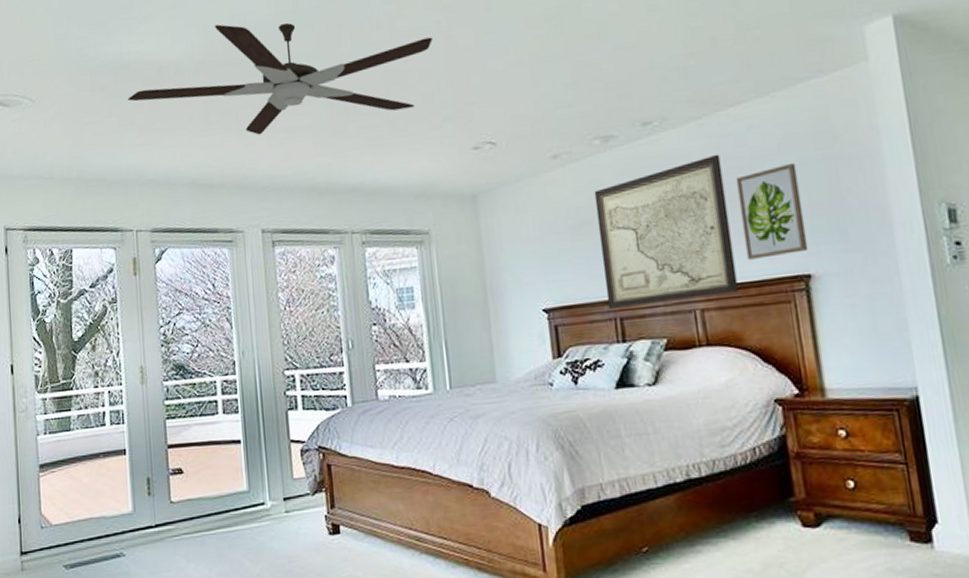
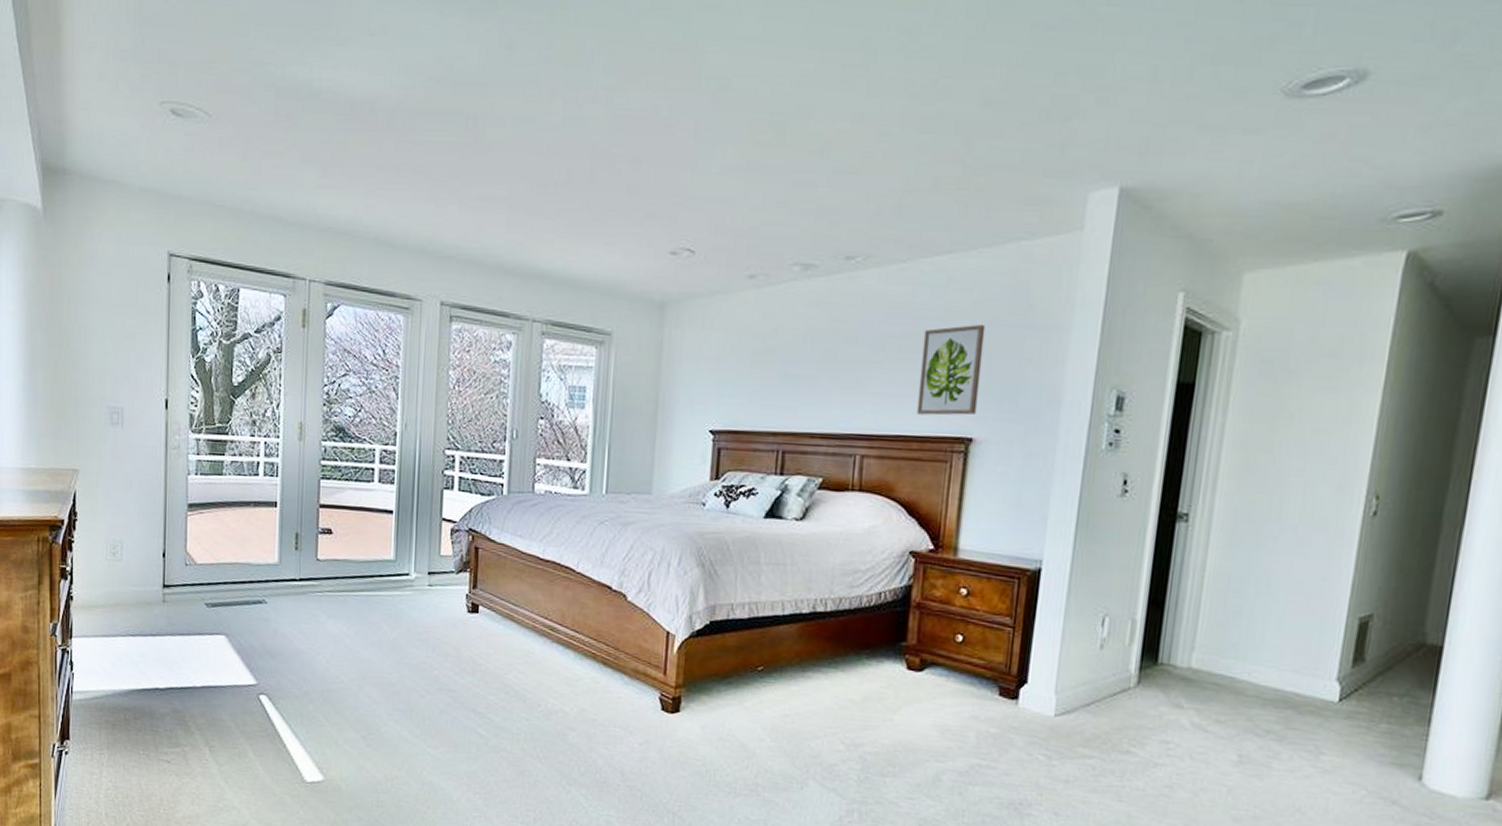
ceiling fan: present [127,22,434,135] -> none [314,64,650,199]
wall art: present [594,154,739,309] -> none [773,302,915,445]

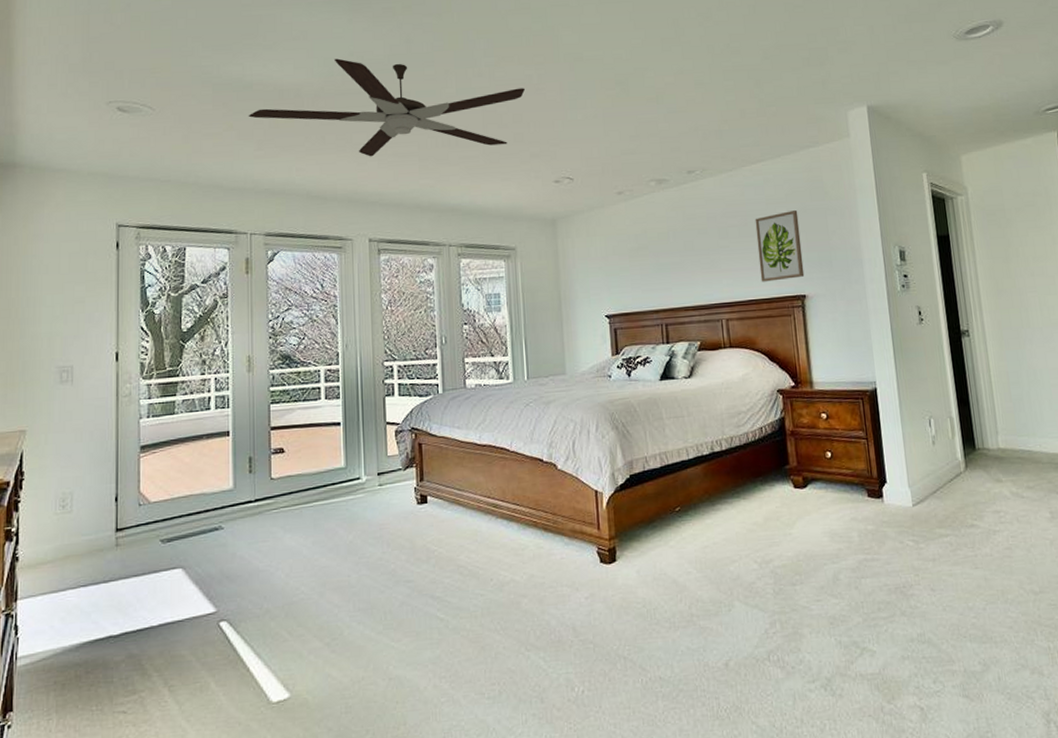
ceiling fan: none [314,64,650,199] -> present [248,58,526,157]

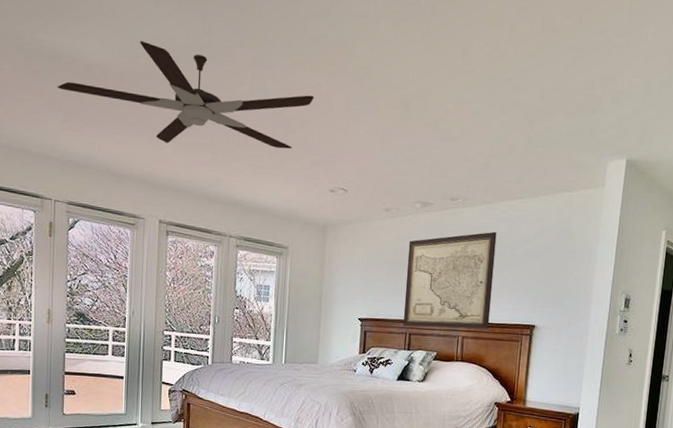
wall art: none [649,199,754,317] -> present [403,231,497,330]
wall art: present [755,210,805,282] -> none [498,248,543,310]

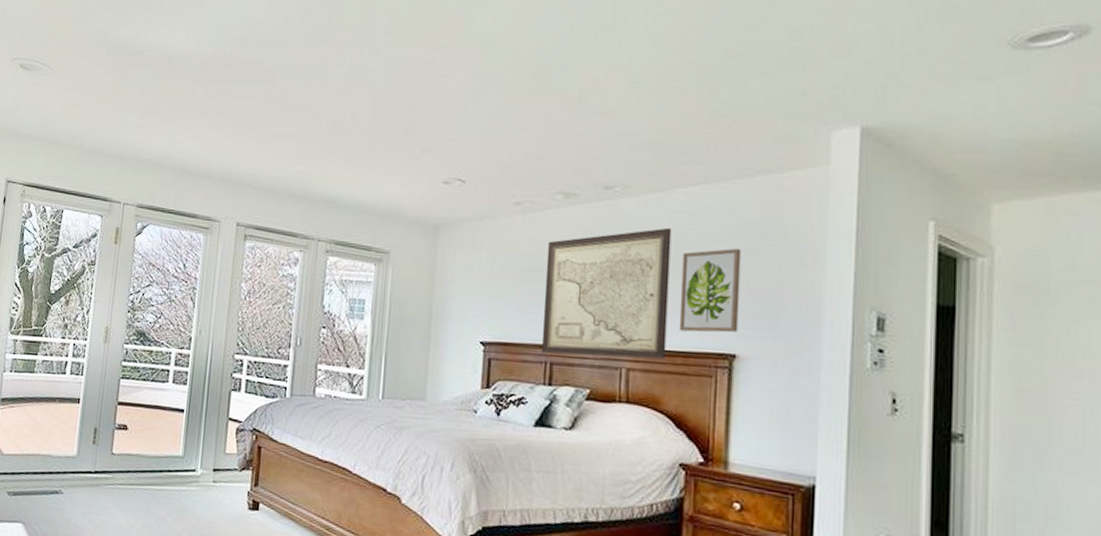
ceiling fan: present [57,41,315,149] -> none [136,28,426,136]
wall art: none [498,248,543,310] -> present [679,248,742,333]

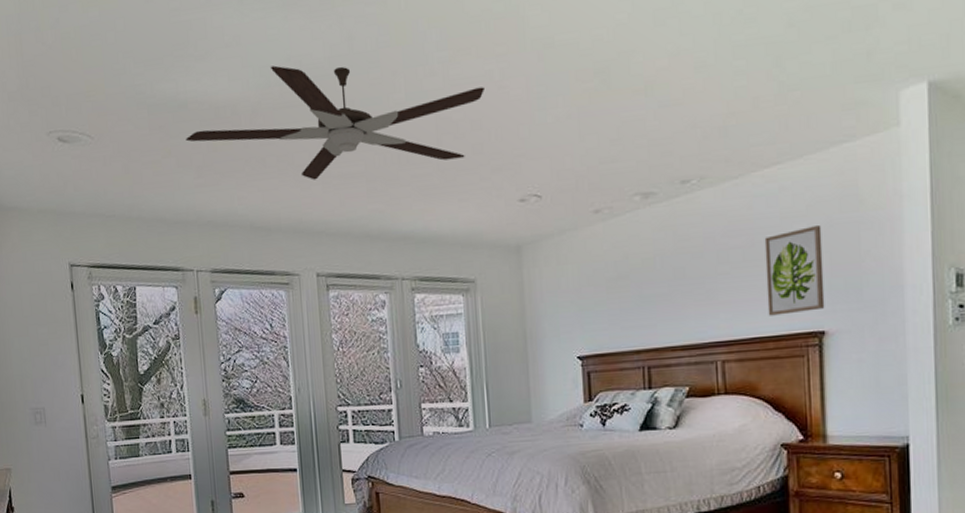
ceiling fan: none [136,28,426,136] -> present [185,65,486,180]
wall art: present [541,227,672,359] -> none [631,214,758,358]

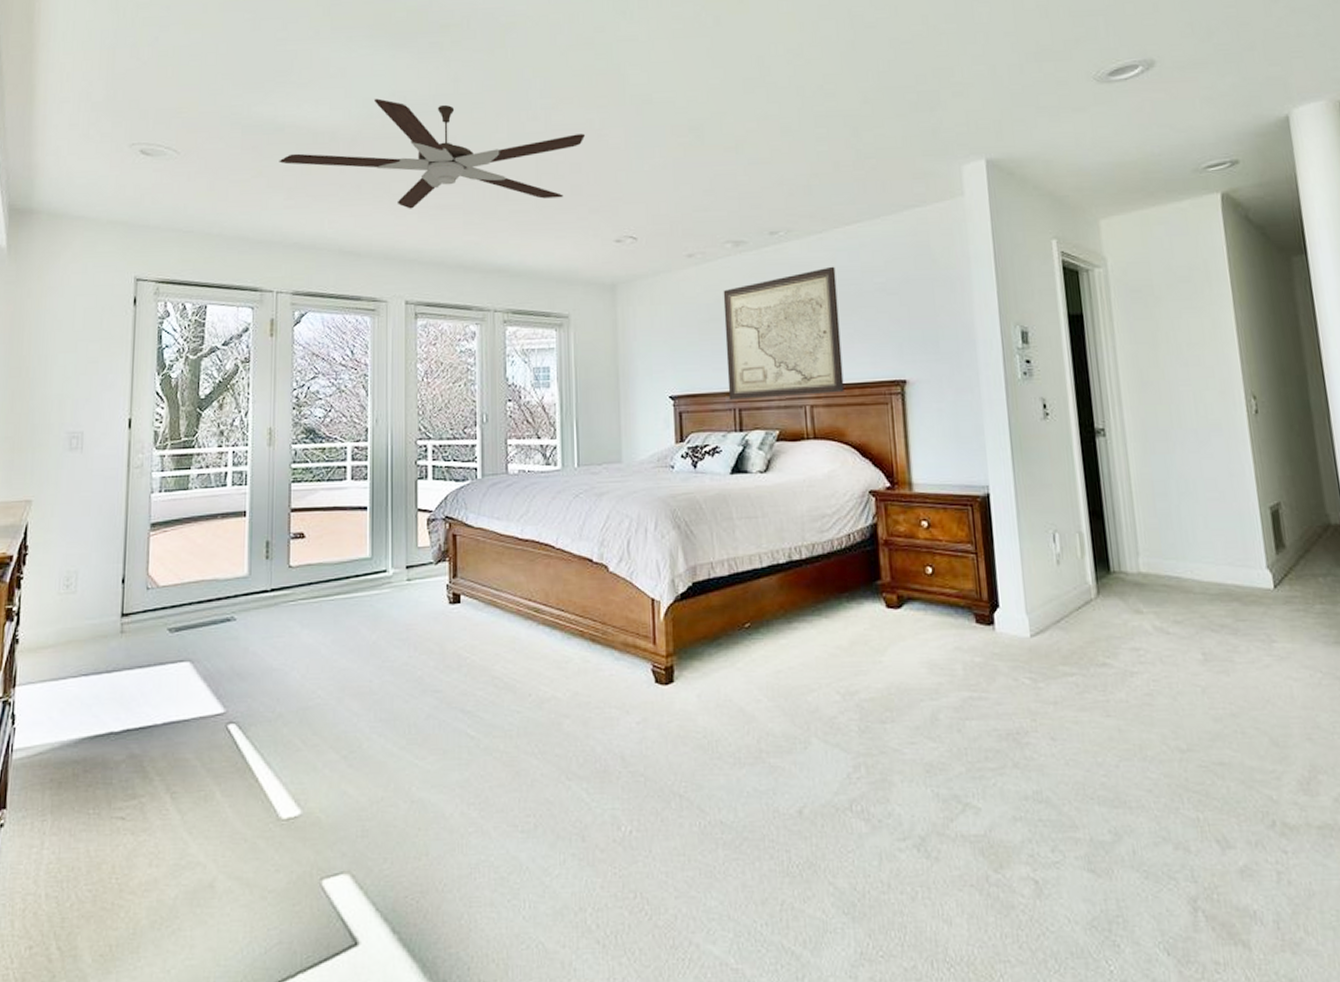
wall art: none [631,214,758,358] -> present [723,266,844,400]
wall art: present [764,225,825,316] -> none [847,281,906,364]

